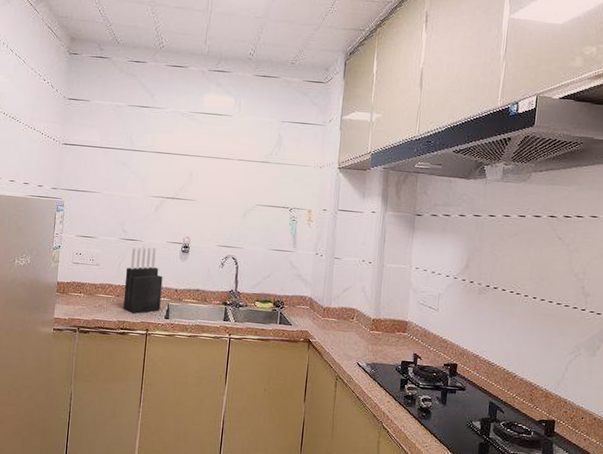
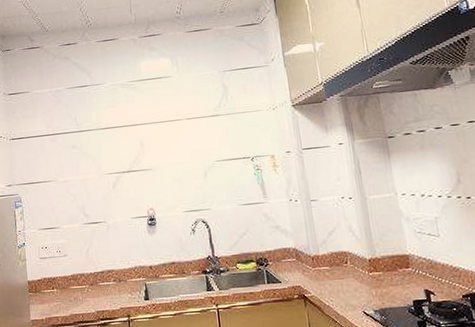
knife block: present [123,247,163,314] -> none [95,226,138,301]

